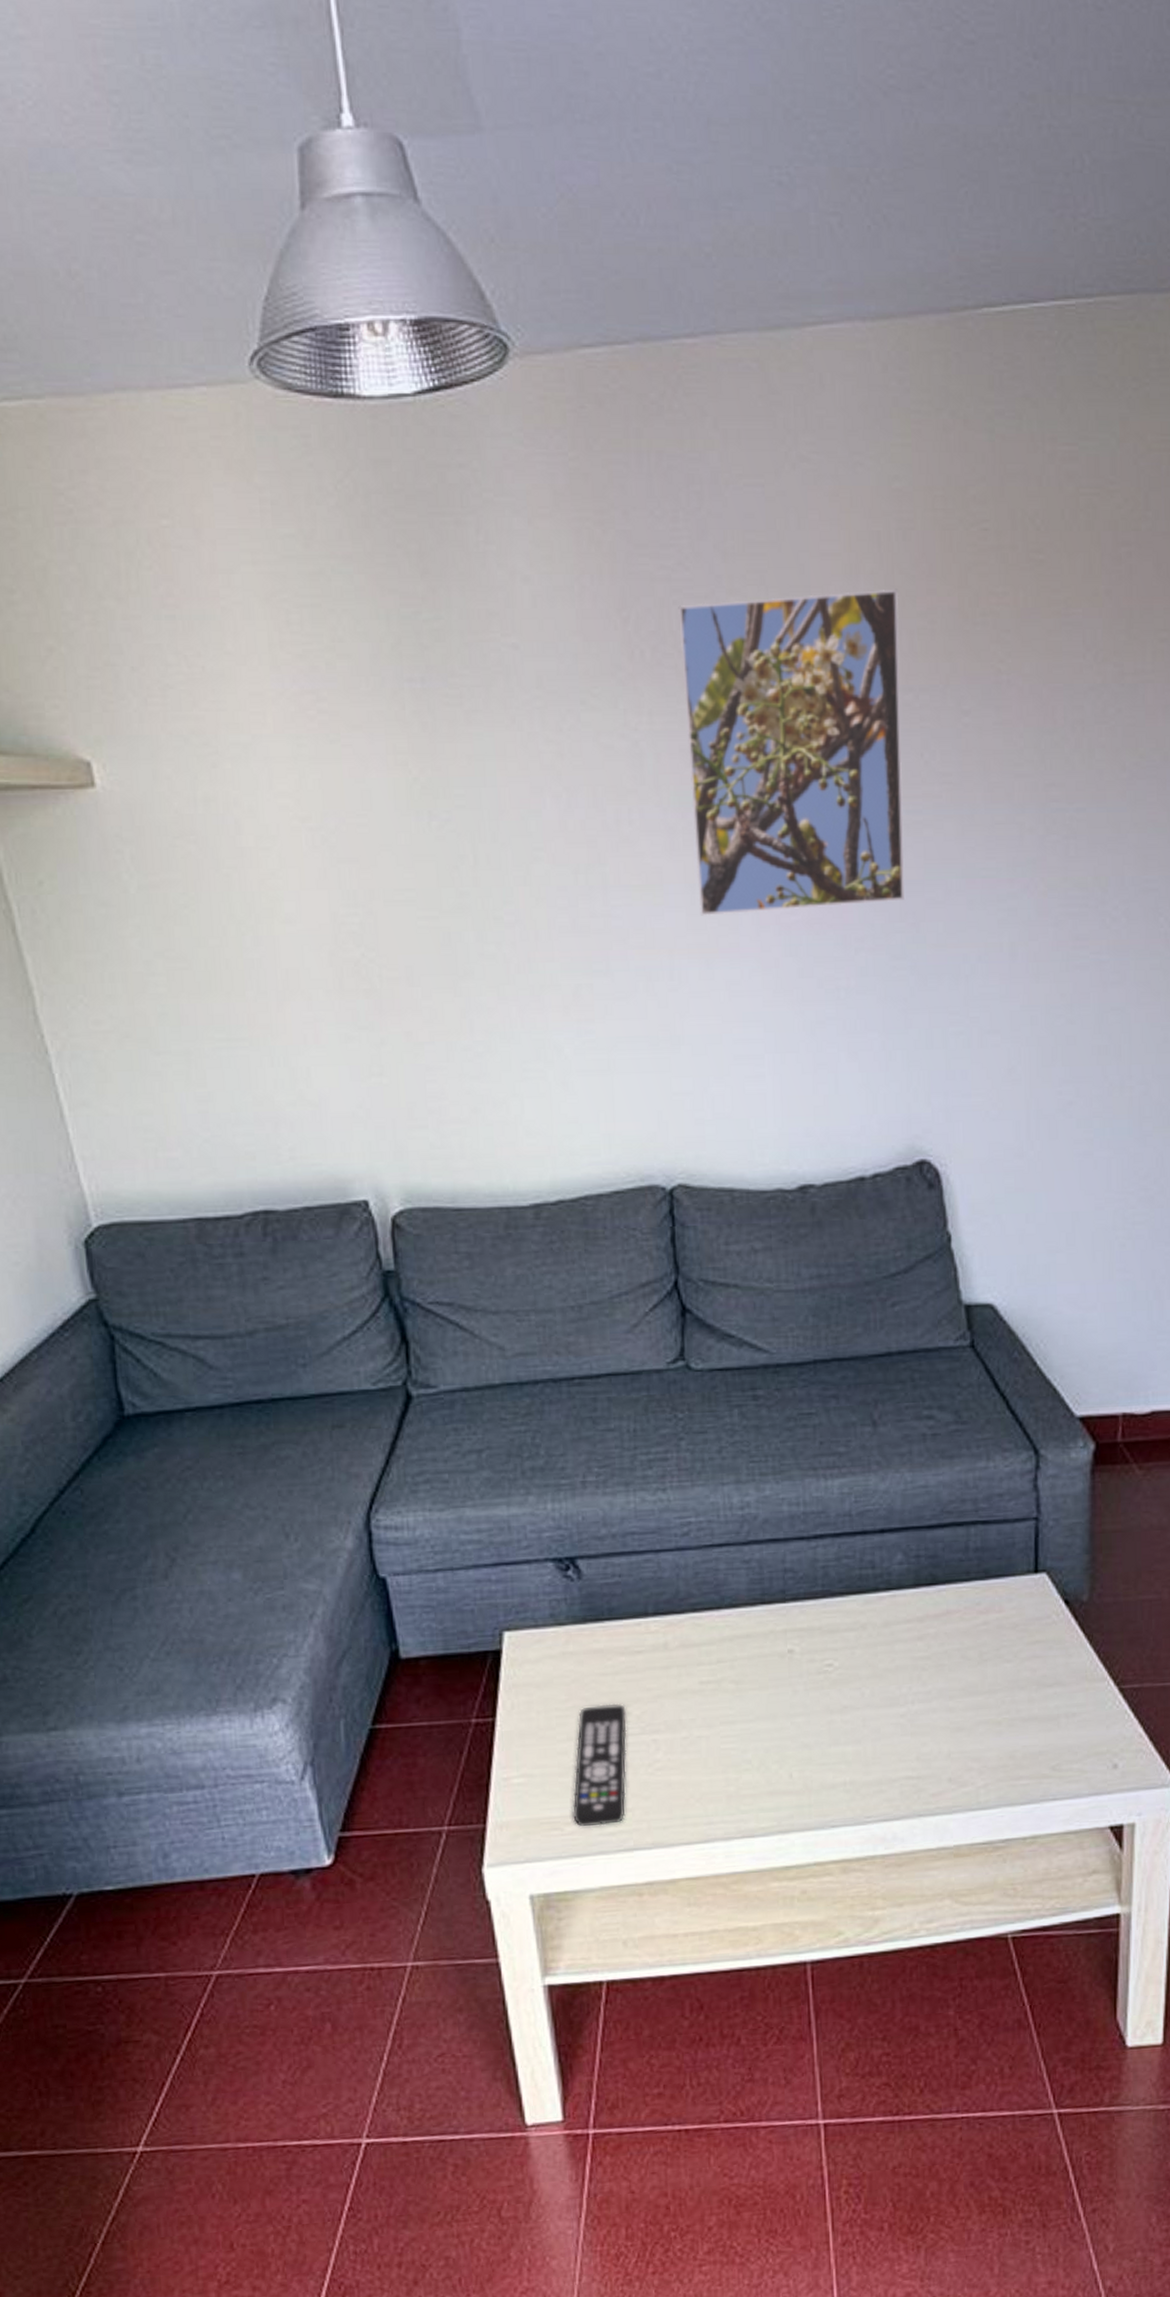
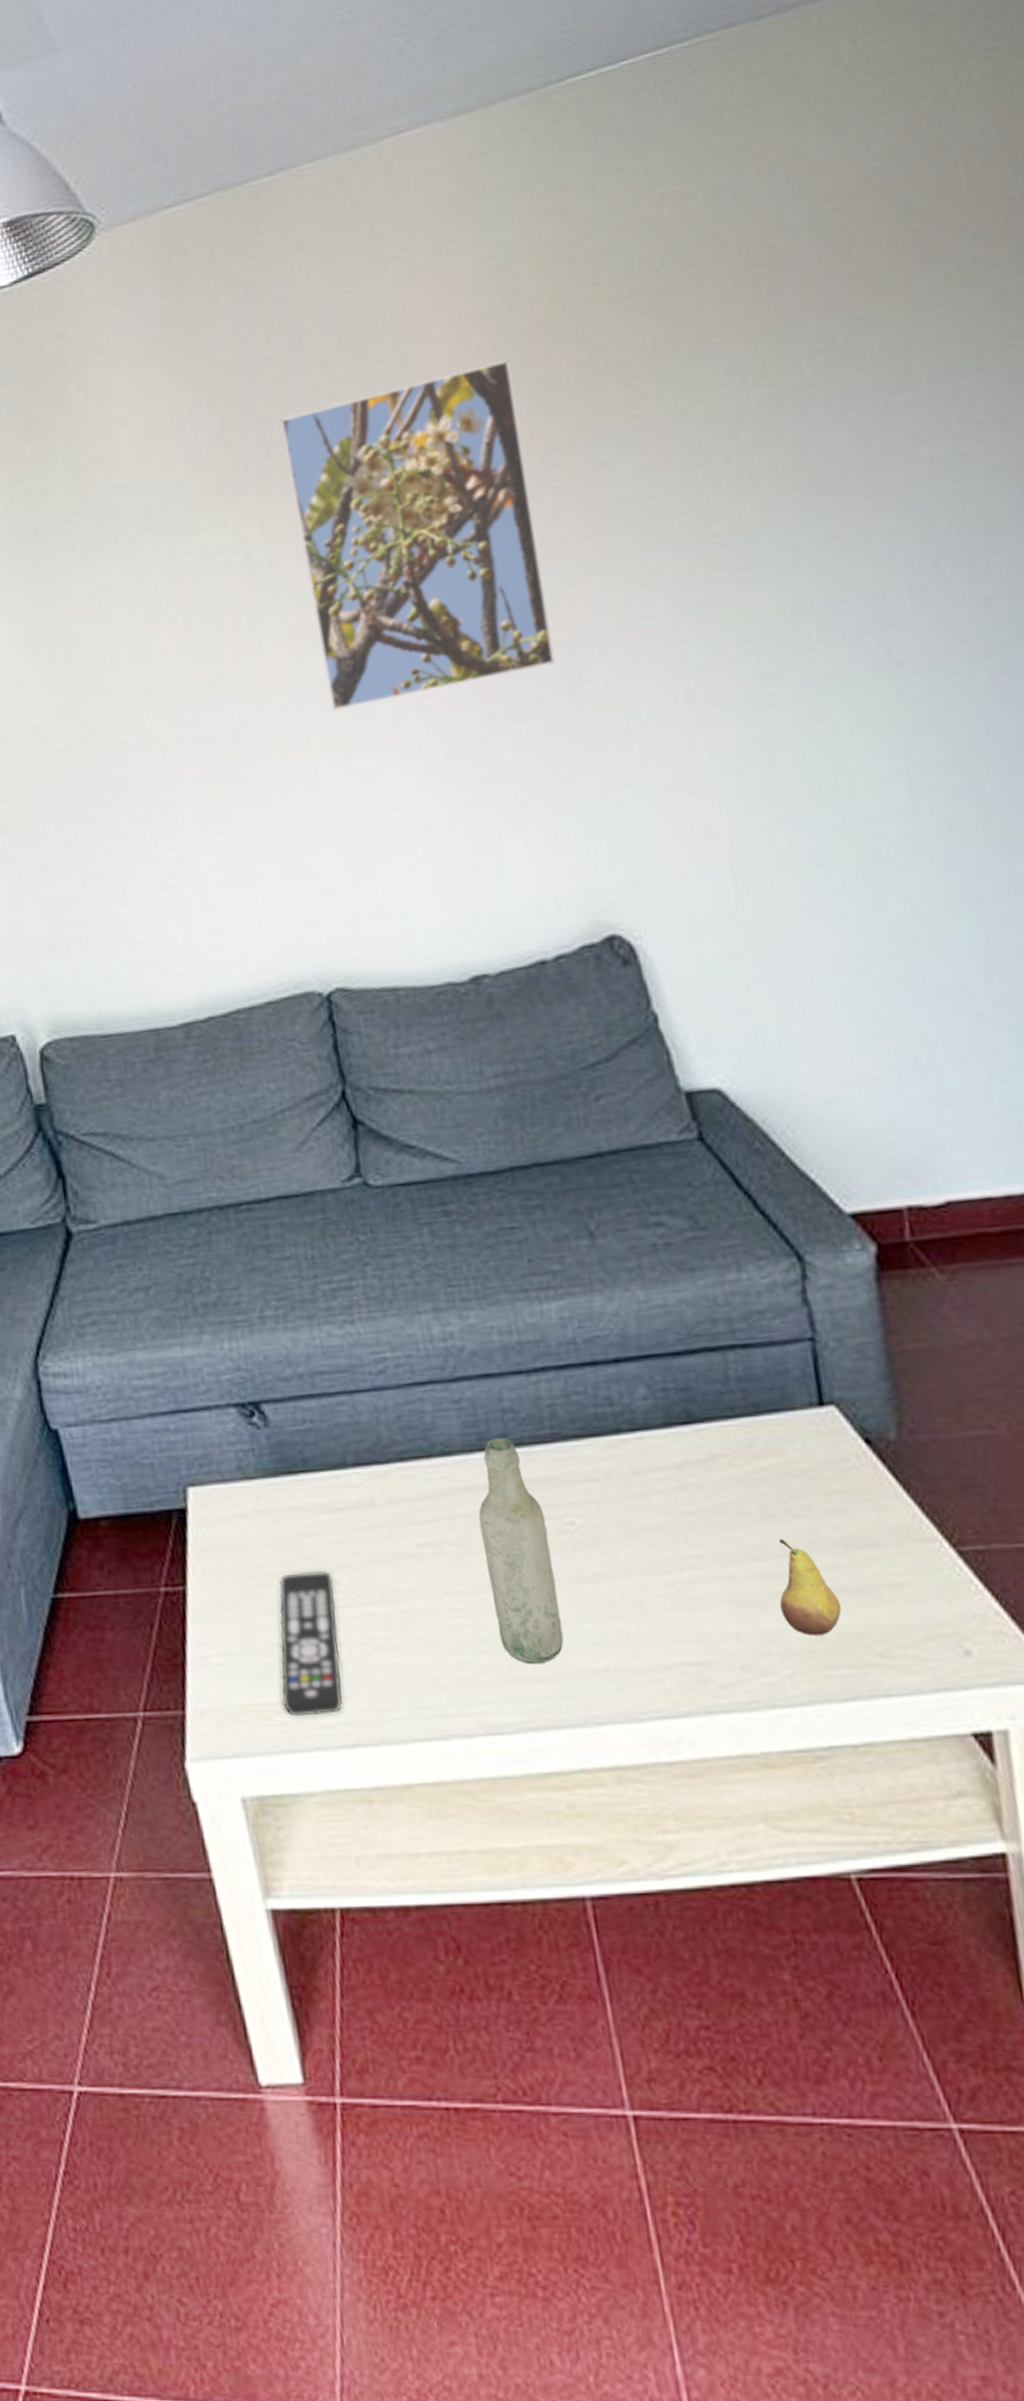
bottle: none [755,1593,813,1780] -> present [478,1438,564,1665]
fruit: none [984,1679,1029,1754] -> present [779,1539,841,1636]

